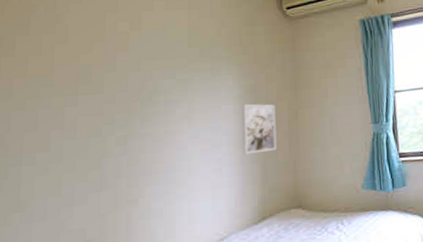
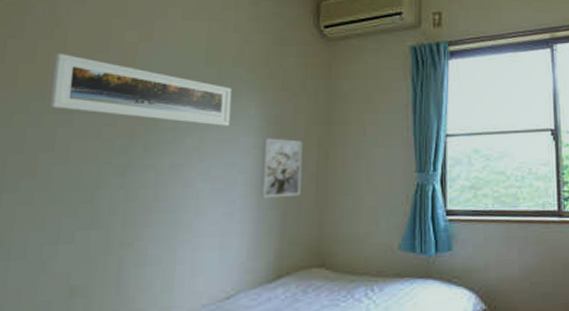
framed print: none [57,44,213,97] -> present [50,52,232,126]

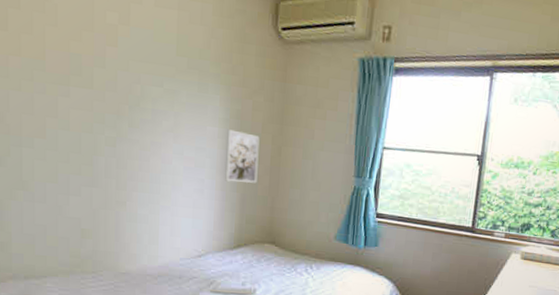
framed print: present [50,52,232,126] -> none [50,26,200,114]

